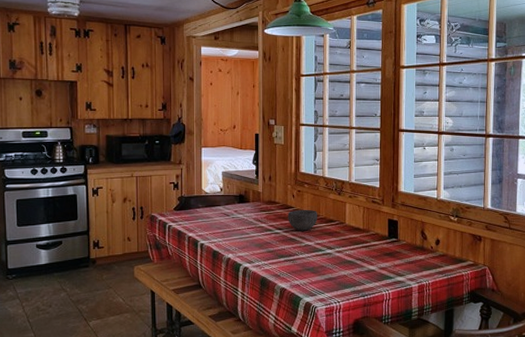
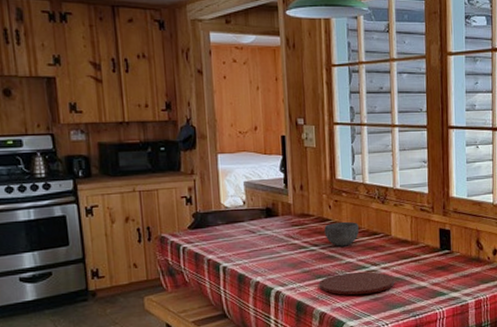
plate: none [281,254,347,275] -> present [318,272,395,295]

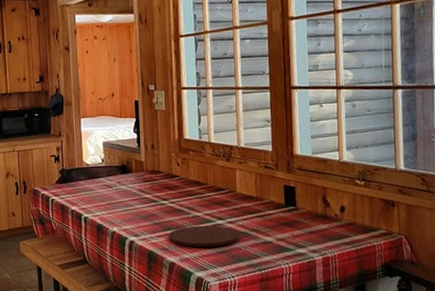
bowl: present [324,221,359,247] -> none [173,177,205,201]

